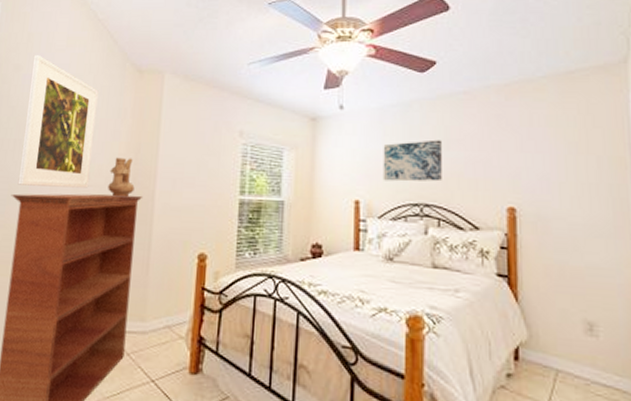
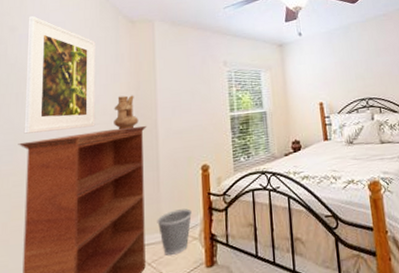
wastebasket: none [141,299,181,352] -> present [157,208,192,256]
wall art: present [383,140,442,182] -> none [334,50,378,85]

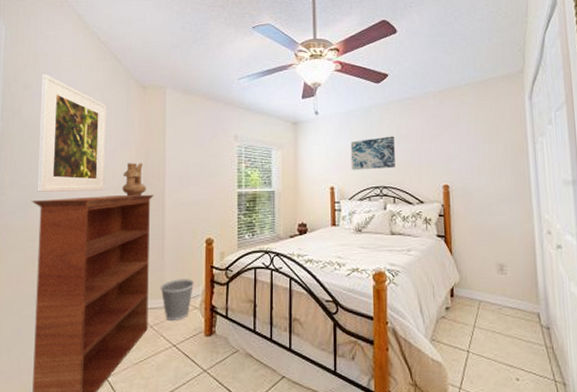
wall art: none [334,50,378,85] -> present [350,136,395,170]

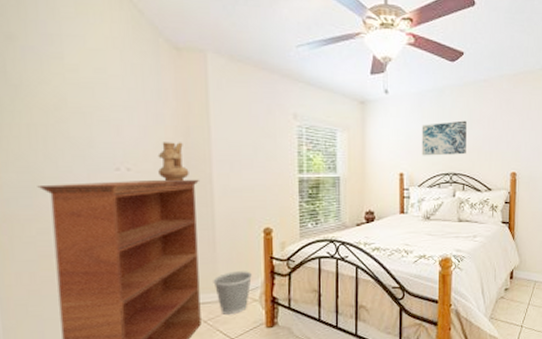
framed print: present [37,75,107,192] -> none [30,22,136,175]

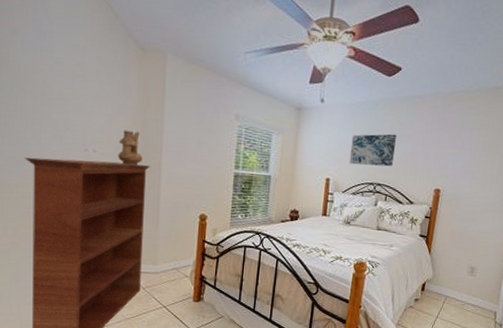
wastebasket: present [213,271,252,316] -> none [153,248,186,286]

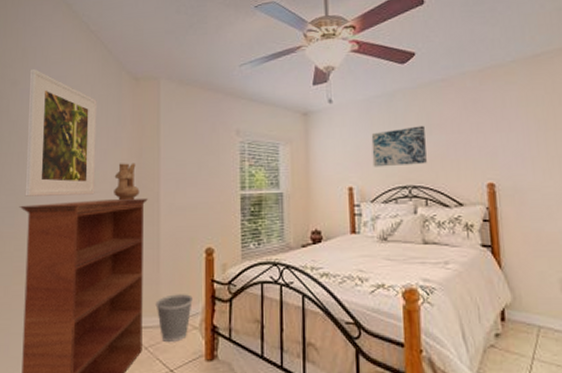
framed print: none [29,20,103,156] -> present [25,69,97,197]
wastebasket: none [153,248,186,286] -> present [155,294,193,343]

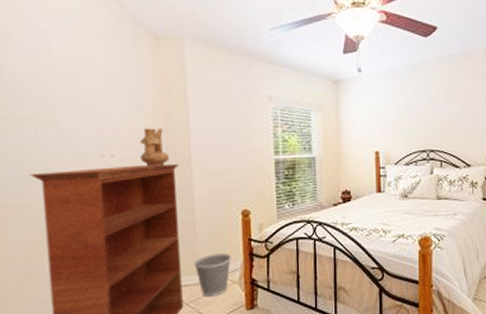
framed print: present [25,69,97,197] -> none [22,20,119,164]
wall art: present [371,125,427,167] -> none [396,96,443,133]

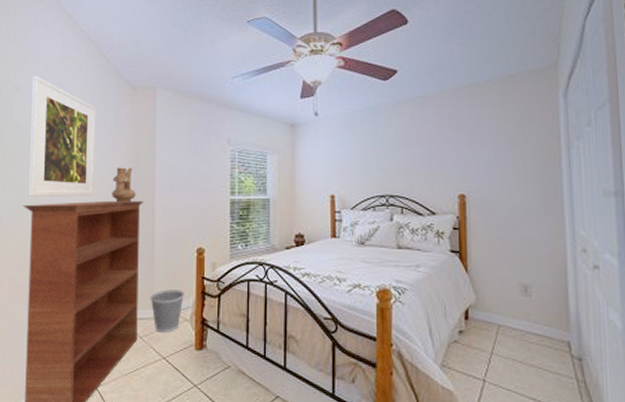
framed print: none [22,20,119,164] -> present [28,76,96,196]

